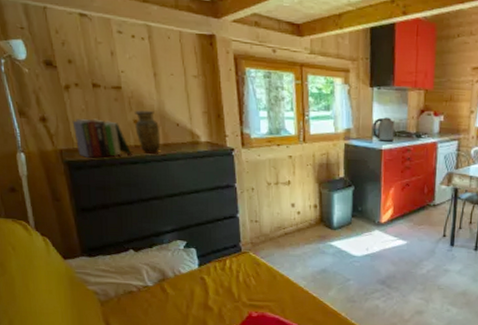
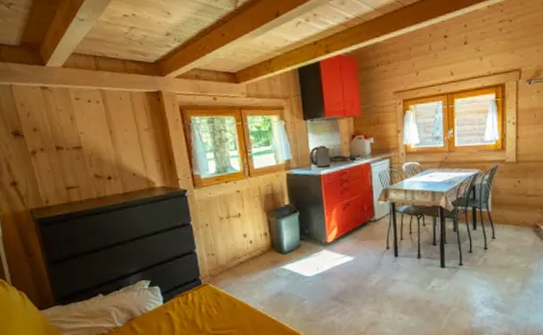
books: present [72,118,131,158] -> none [40,177,94,214]
vase: present [135,110,161,154] -> none [95,165,120,204]

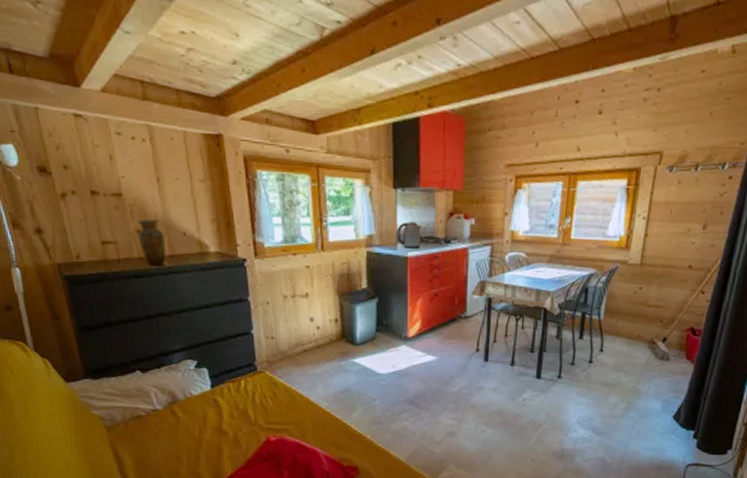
vase: none [95,165,120,204] -> present [137,219,167,266]

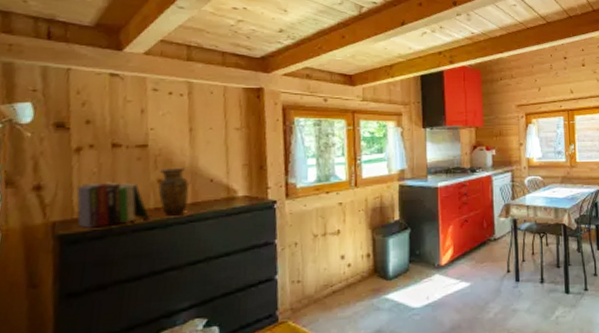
books: none [70,229,135,272] -> present [77,182,149,228]
kettle: present [397,221,421,250] -> none [428,155,449,180]

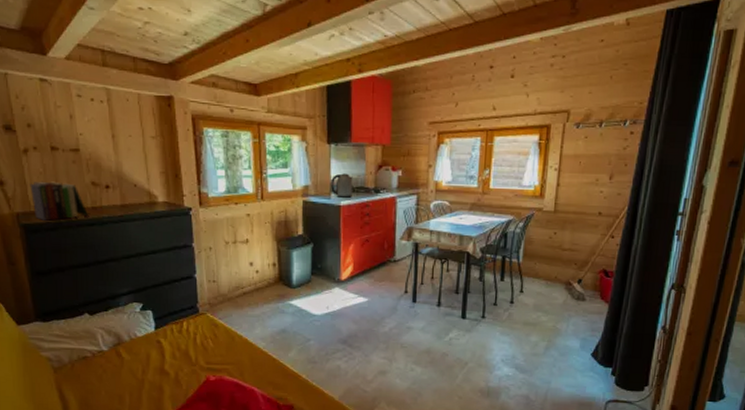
vase: present [158,168,189,216] -> none [92,172,118,215]
kettle: none [428,155,449,180] -> present [331,173,353,199]

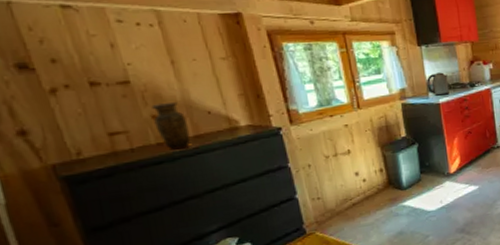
books: present [30,181,88,221] -> none [65,121,153,168]
vase: none [92,172,118,215] -> present [151,102,191,150]

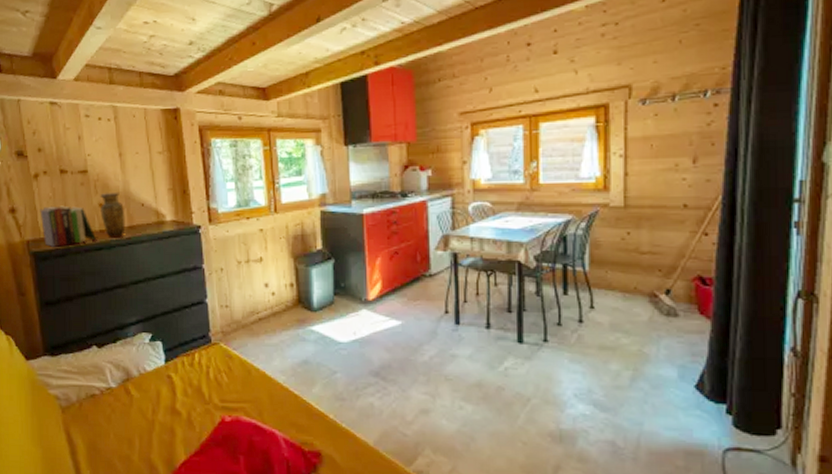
books: none [65,121,153,168] -> present [40,205,96,247]
kettle: present [427,72,450,97] -> none [351,177,376,206]

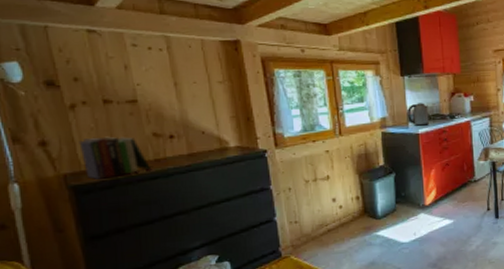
vase: present [100,193,126,238] -> none [153,122,185,167]
kettle: none [351,177,376,206] -> present [408,103,429,127]

